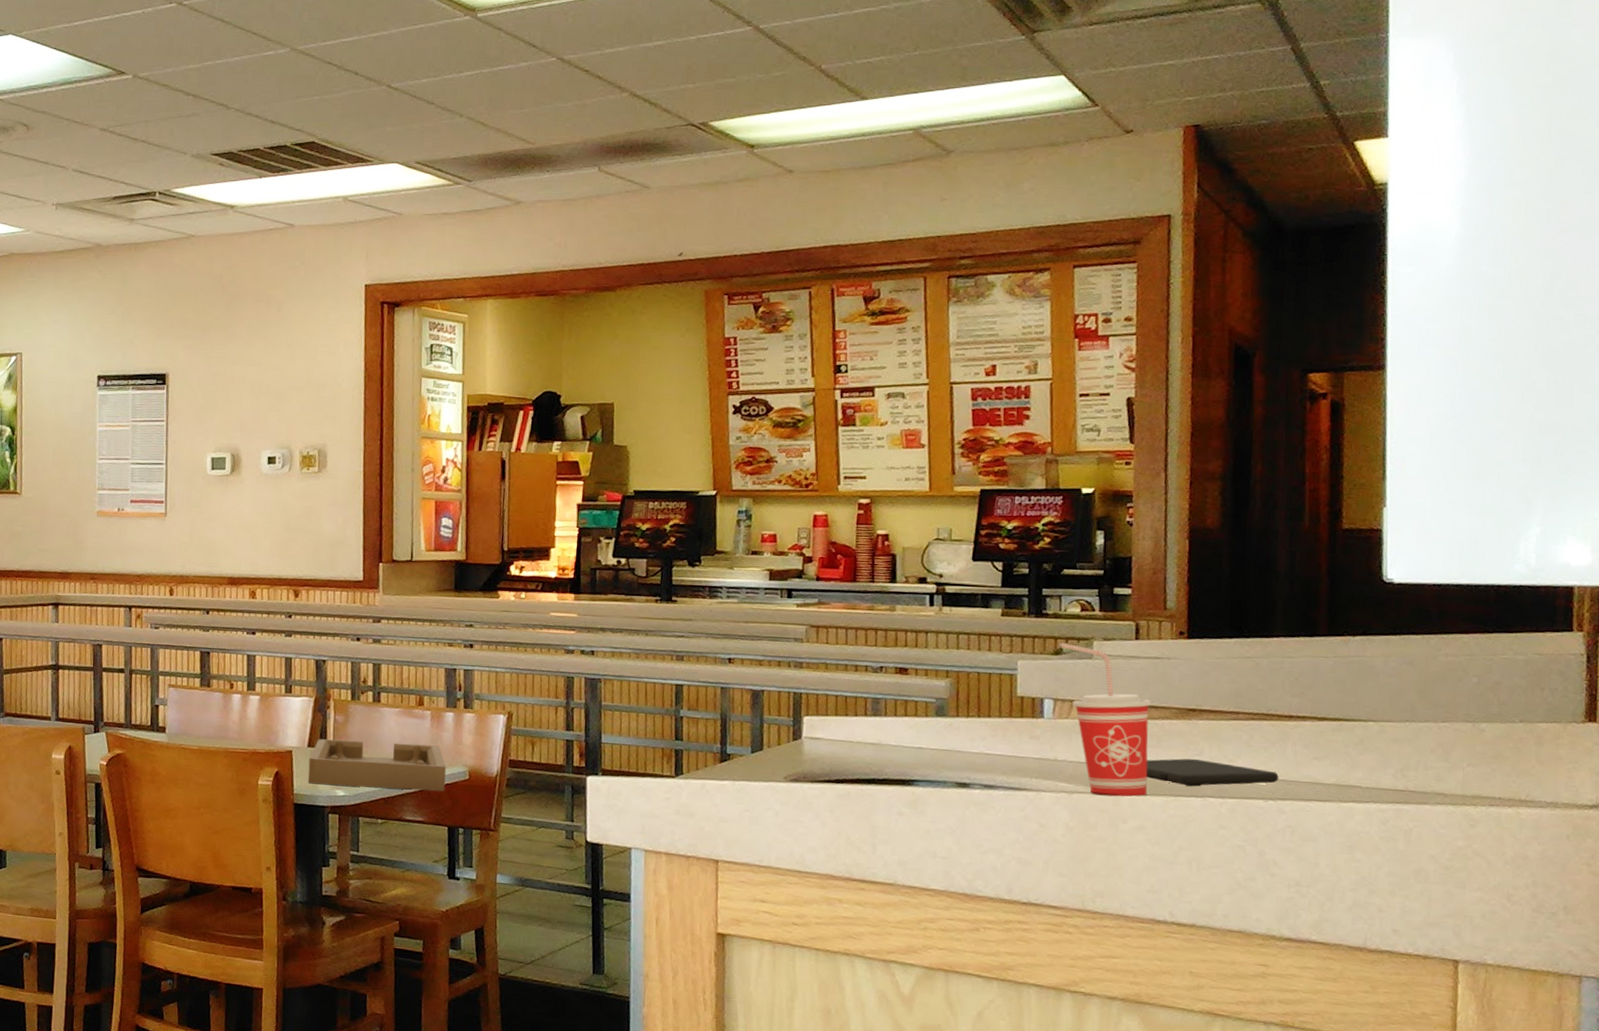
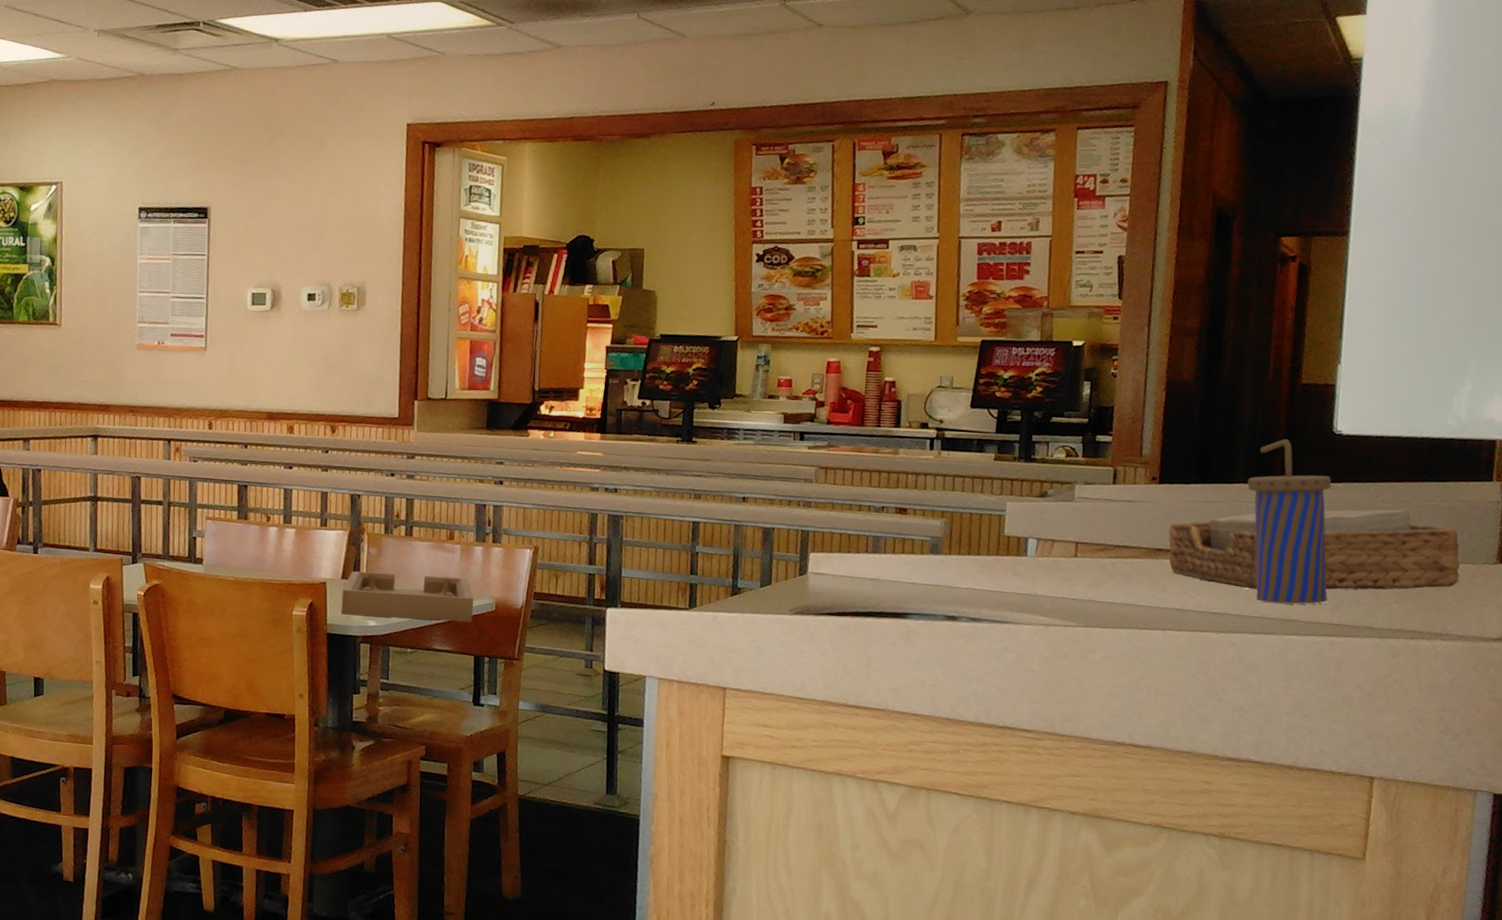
beverage cup: present [1058,642,1151,797] -> none [1043,485,1124,630]
mobile phone: present [1145,758,1279,787] -> none [1115,594,1231,621]
napkin holder: none [1202,662,1542,753] -> present [1168,508,1460,590]
beverage cup: none [1288,588,1389,768] -> present [1247,438,1332,604]

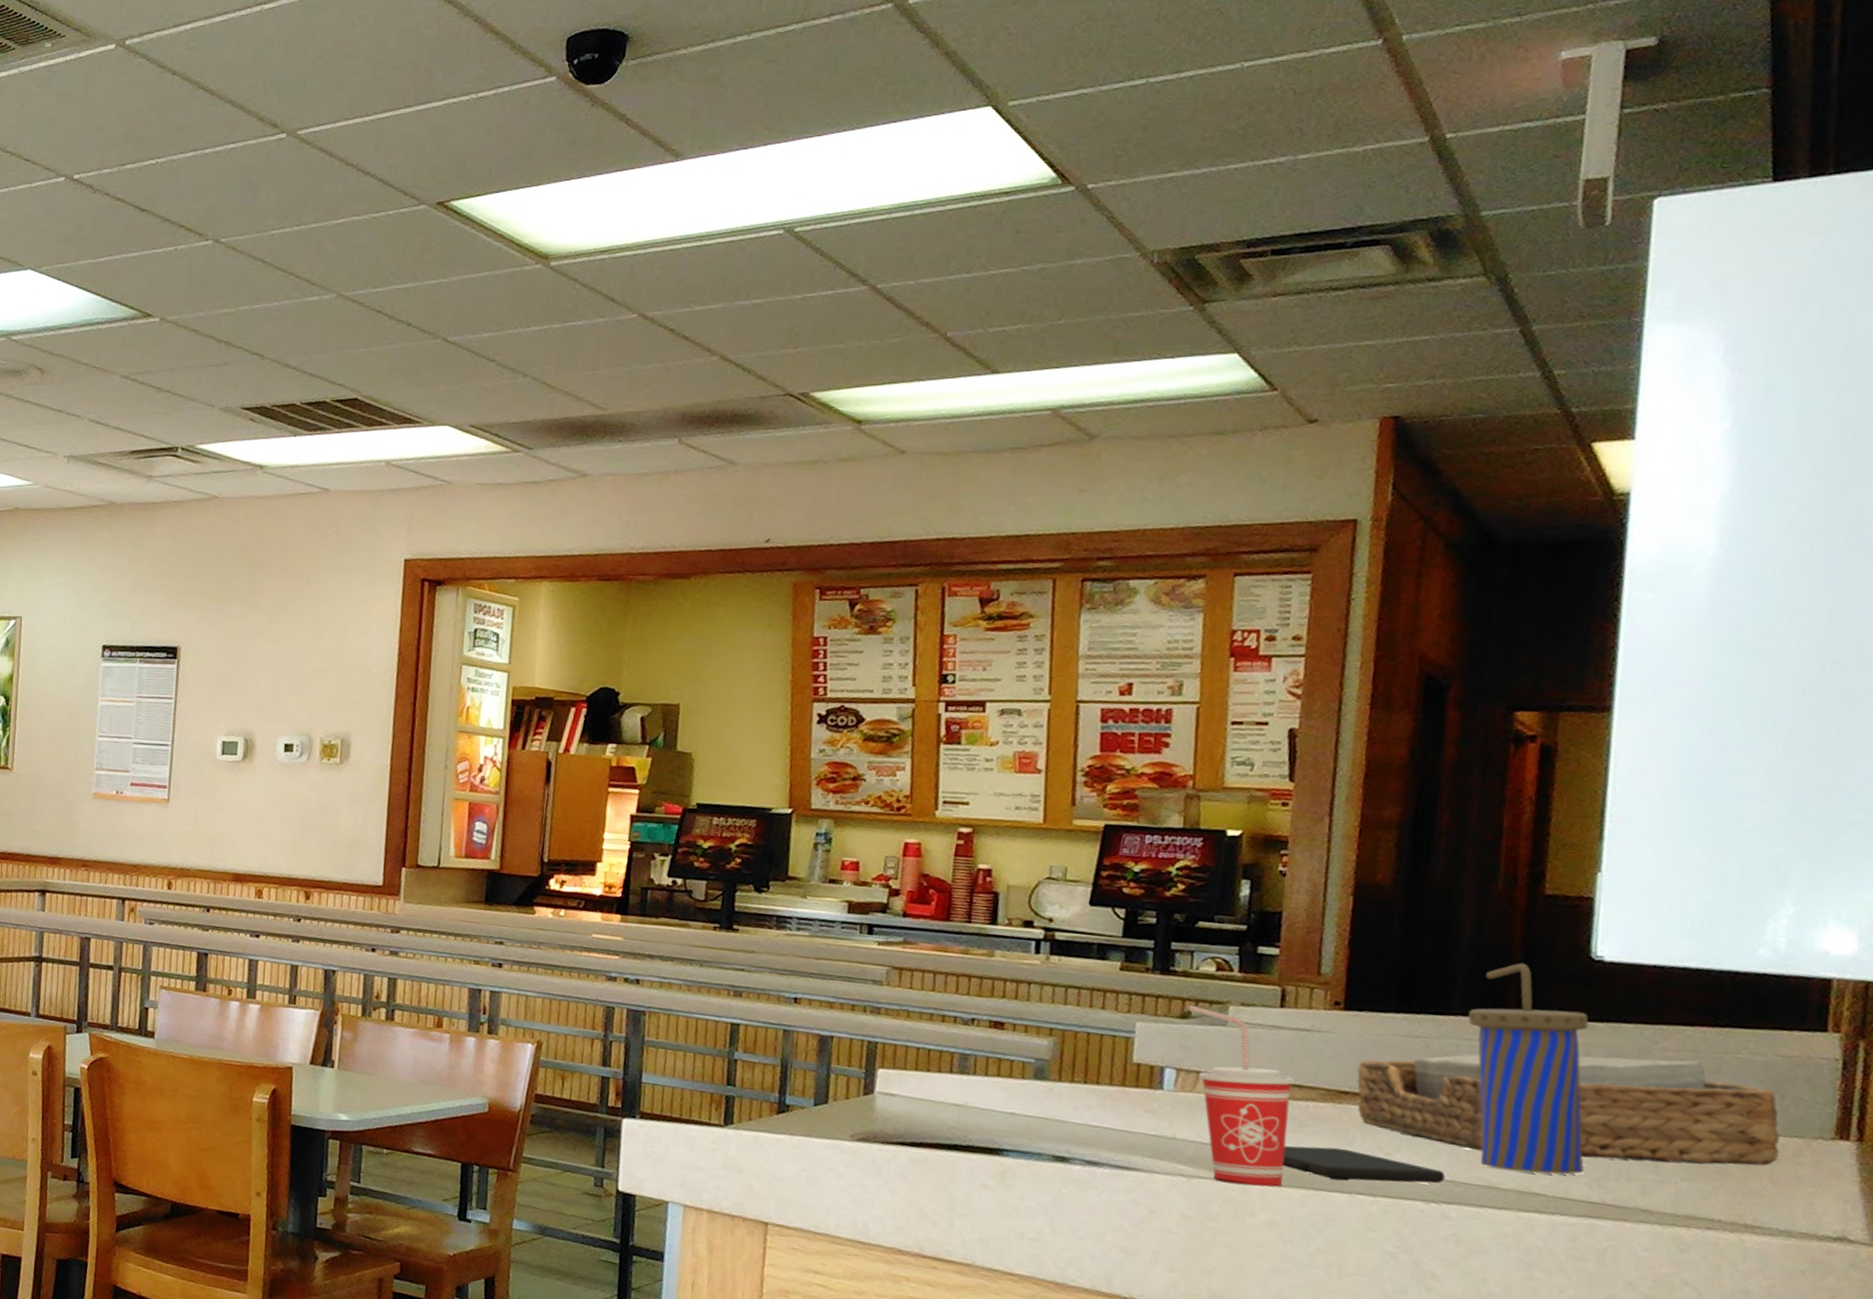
tray: present [341,571,474,623] -> none [307,1056,463,1124]
beverage cup: none [1043,485,1124,630] -> present [1186,1004,1295,1187]
mobile phone: none [1115,594,1231,621] -> present [1282,1145,1445,1184]

